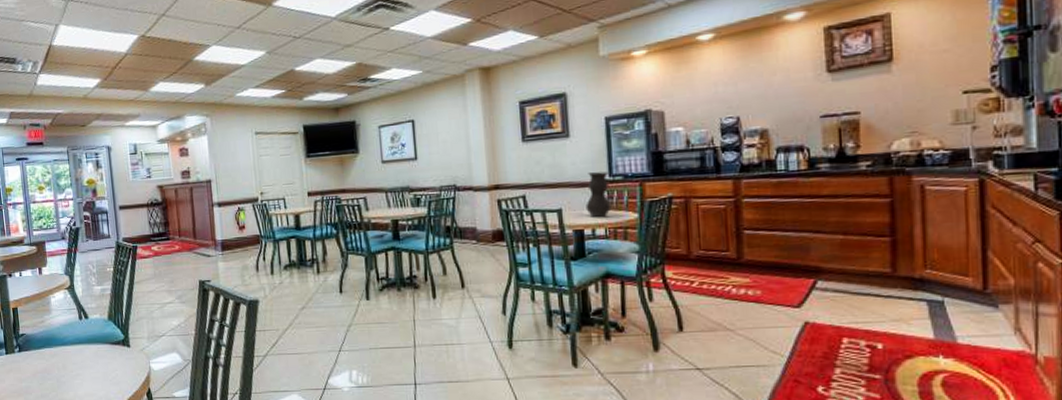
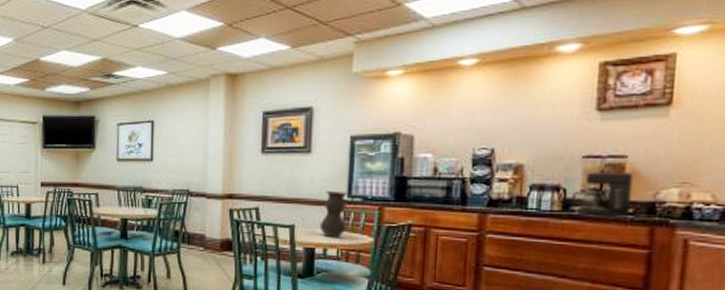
coffee maker: none [815,126,869,172] -> present [571,171,635,217]

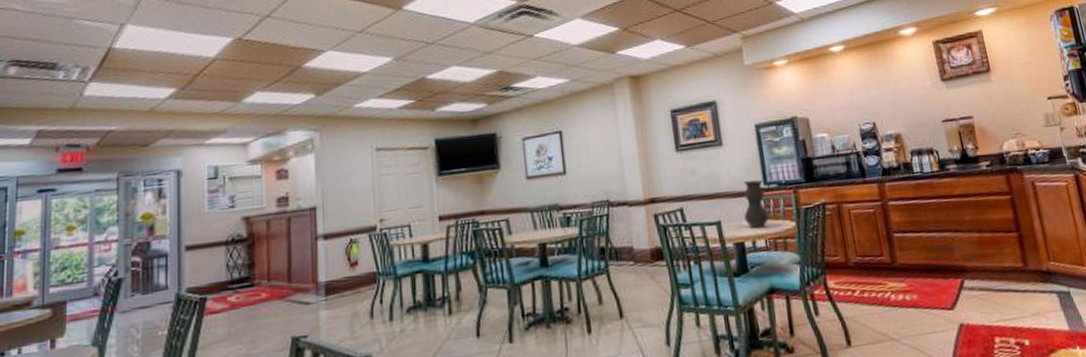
coffee maker: present [571,171,635,217] -> none [943,129,989,173]

